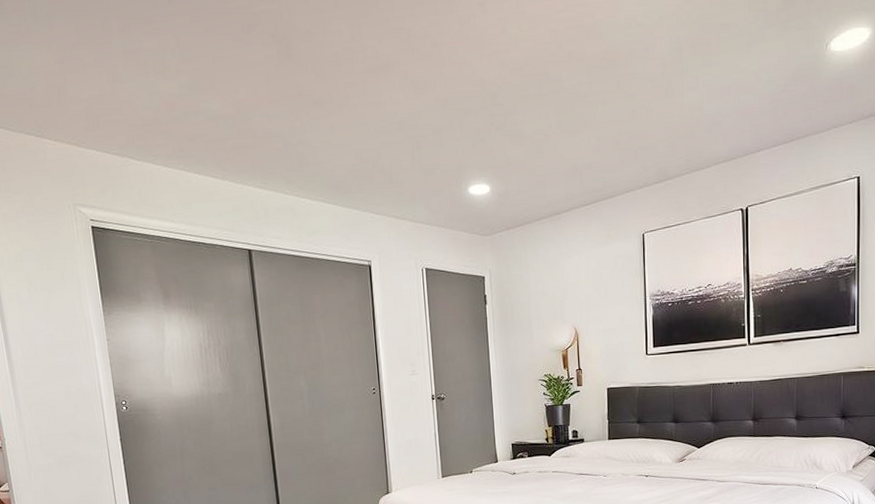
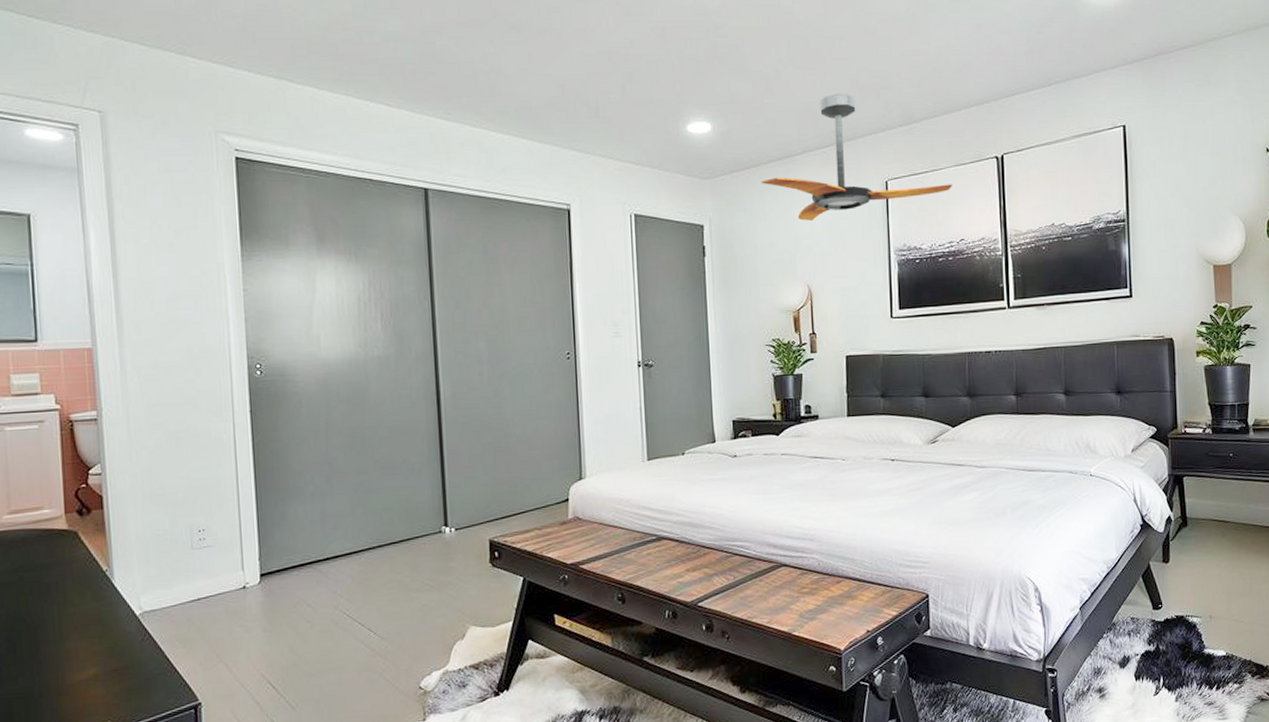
ceiling fan: none [533,154,702,271] -> present [761,93,952,221]

